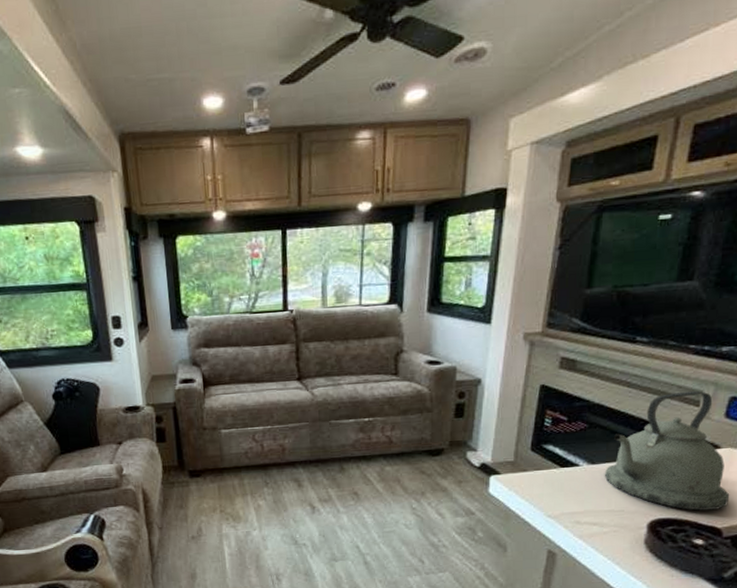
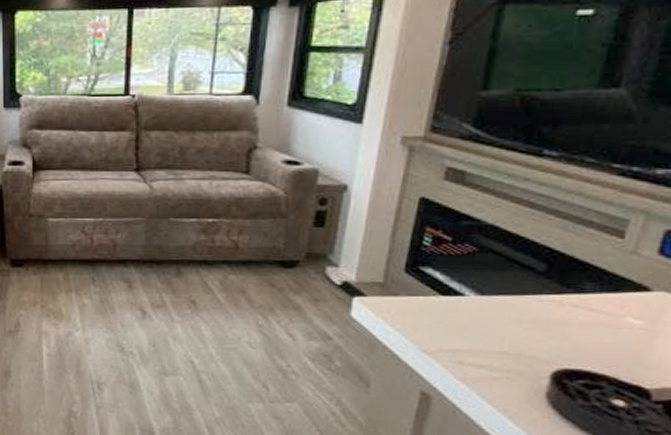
kettle: present [604,390,730,511] -> none [496,218,663,366]

